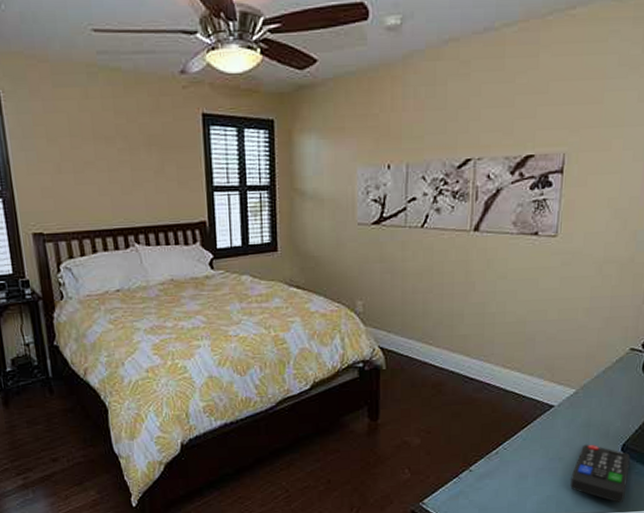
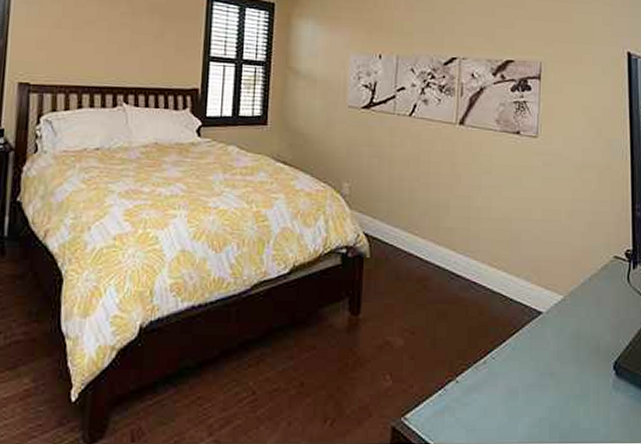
remote control: present [570,444,631,503] -> none [563,359,624,432]

